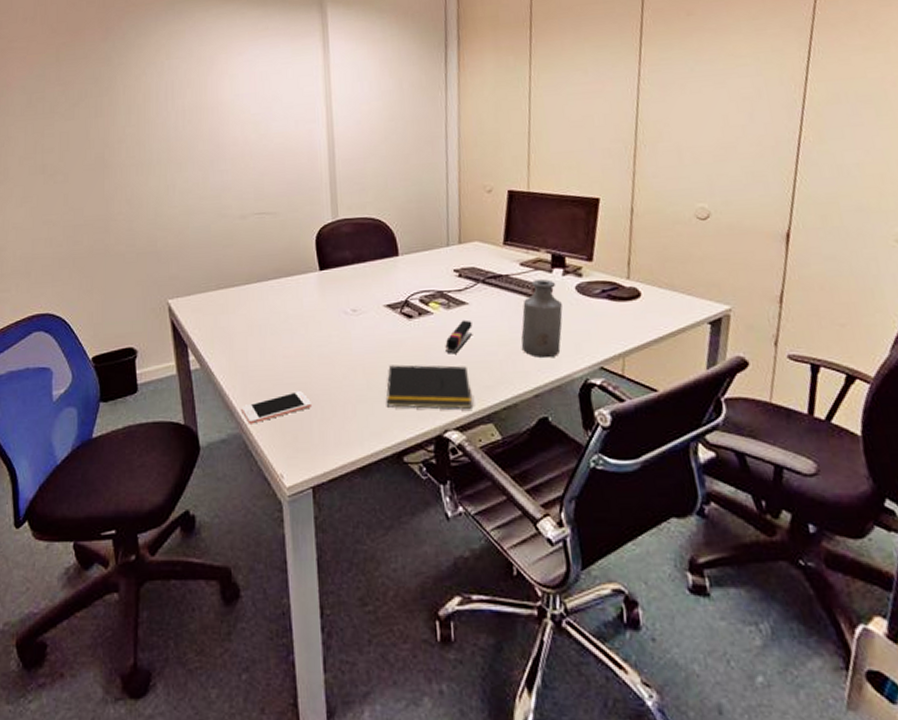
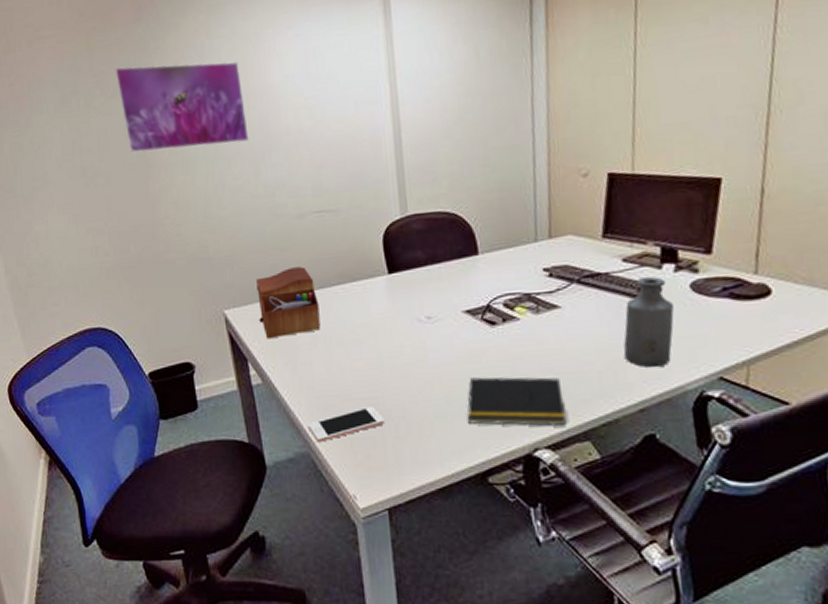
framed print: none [80,78,200,155] -> present [114,61,249,153]
sewing box: none [200,262,257,327] -> present [256,266,321,339]
stapler: present [445,320,473,354] -> none [534,325,567,365]

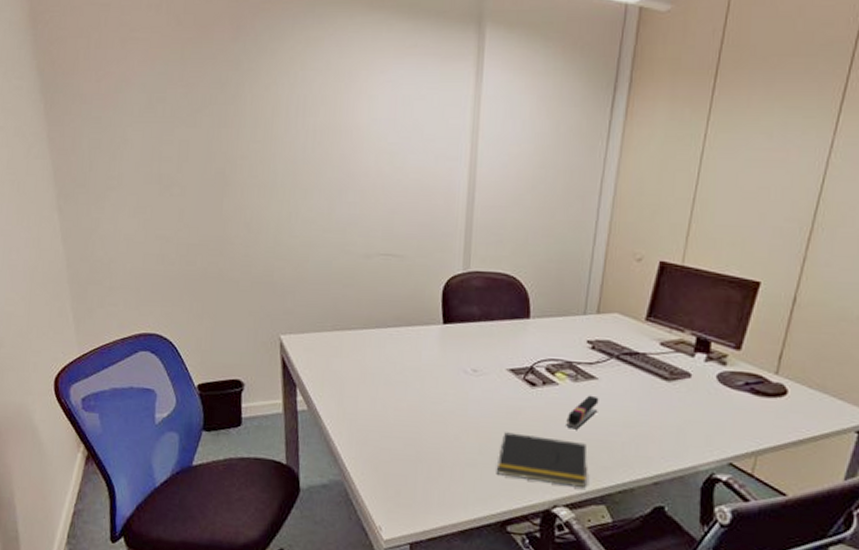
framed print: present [114,61,249,153] -> none [205,82,329,175]
sewing box: present [256,266,321,339] -> none [313,304,373,369]
cell phone: present [308,405,386,443] -> none [346,445,420,473]
stapler: none [534,325,567,365] -> present [566,395,599,430]
bottle: present [623,277,674,367] -> none [647,363,699,446]

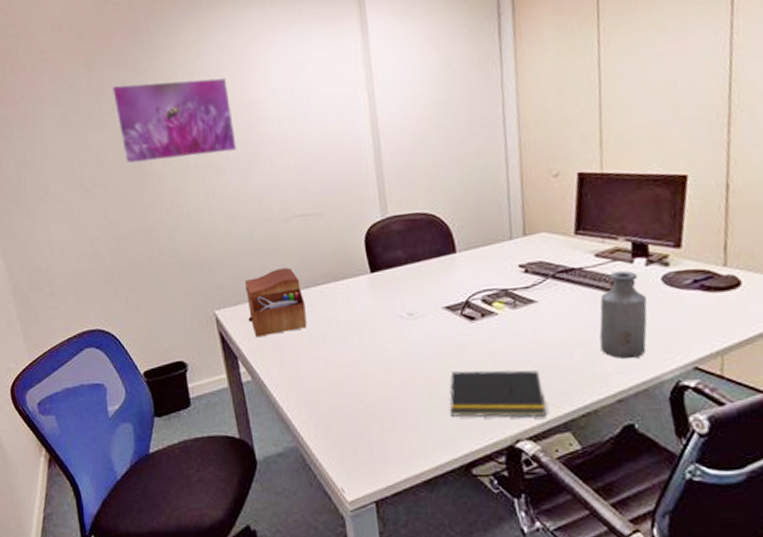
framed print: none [205,82,329,175] -> present [111,77,237,164]
sewing box: none [313,304,373,369] -> present [245,267,307,338]
stapler: present [566,395,599,430] -> none [512,319,544,358]
bottle: none [647,363,699,446] -> present [599,271,648,359]

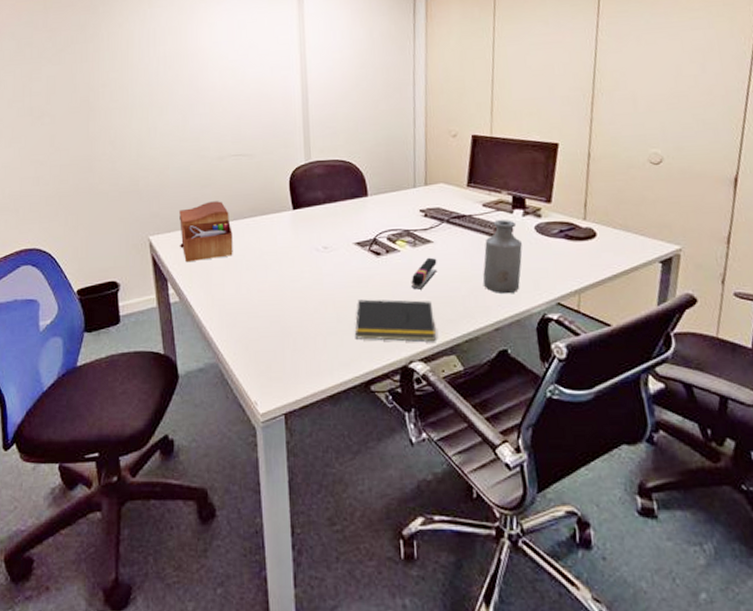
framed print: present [111,77,237,164] -> none [66,25,180,98]
stapler: none [512,319,544,358] -> present [411,257,438,290]

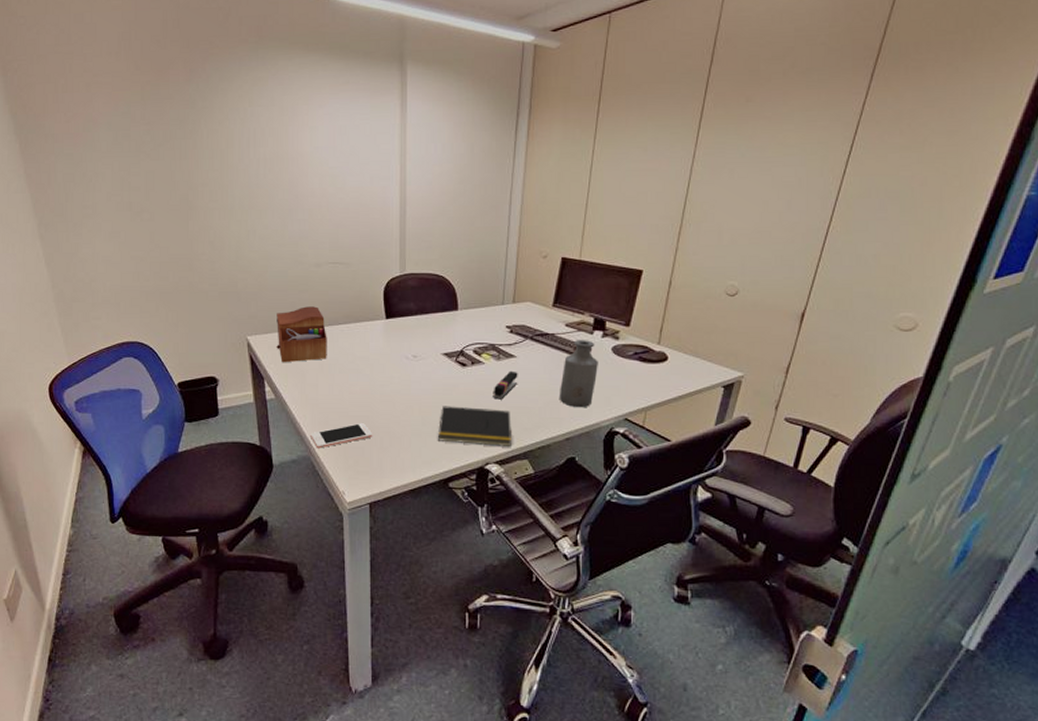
cell phone: none [218,322,285,354] -> present [310,422,373,449]

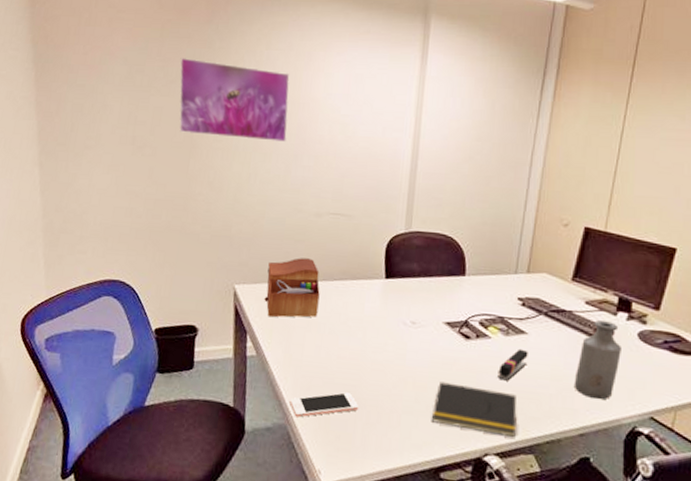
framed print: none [165,120,279,198] -> present [179,58,290,142]

